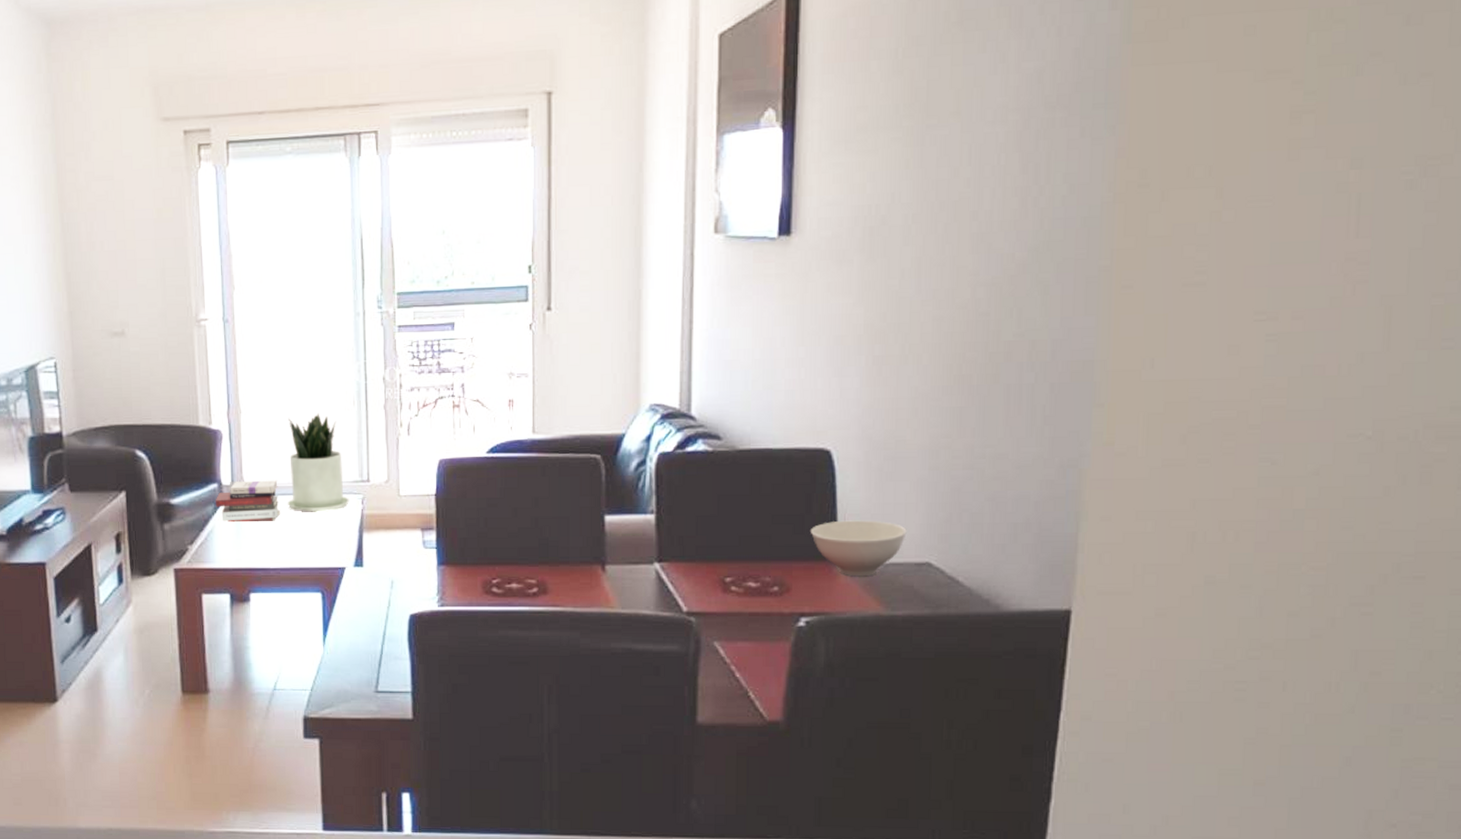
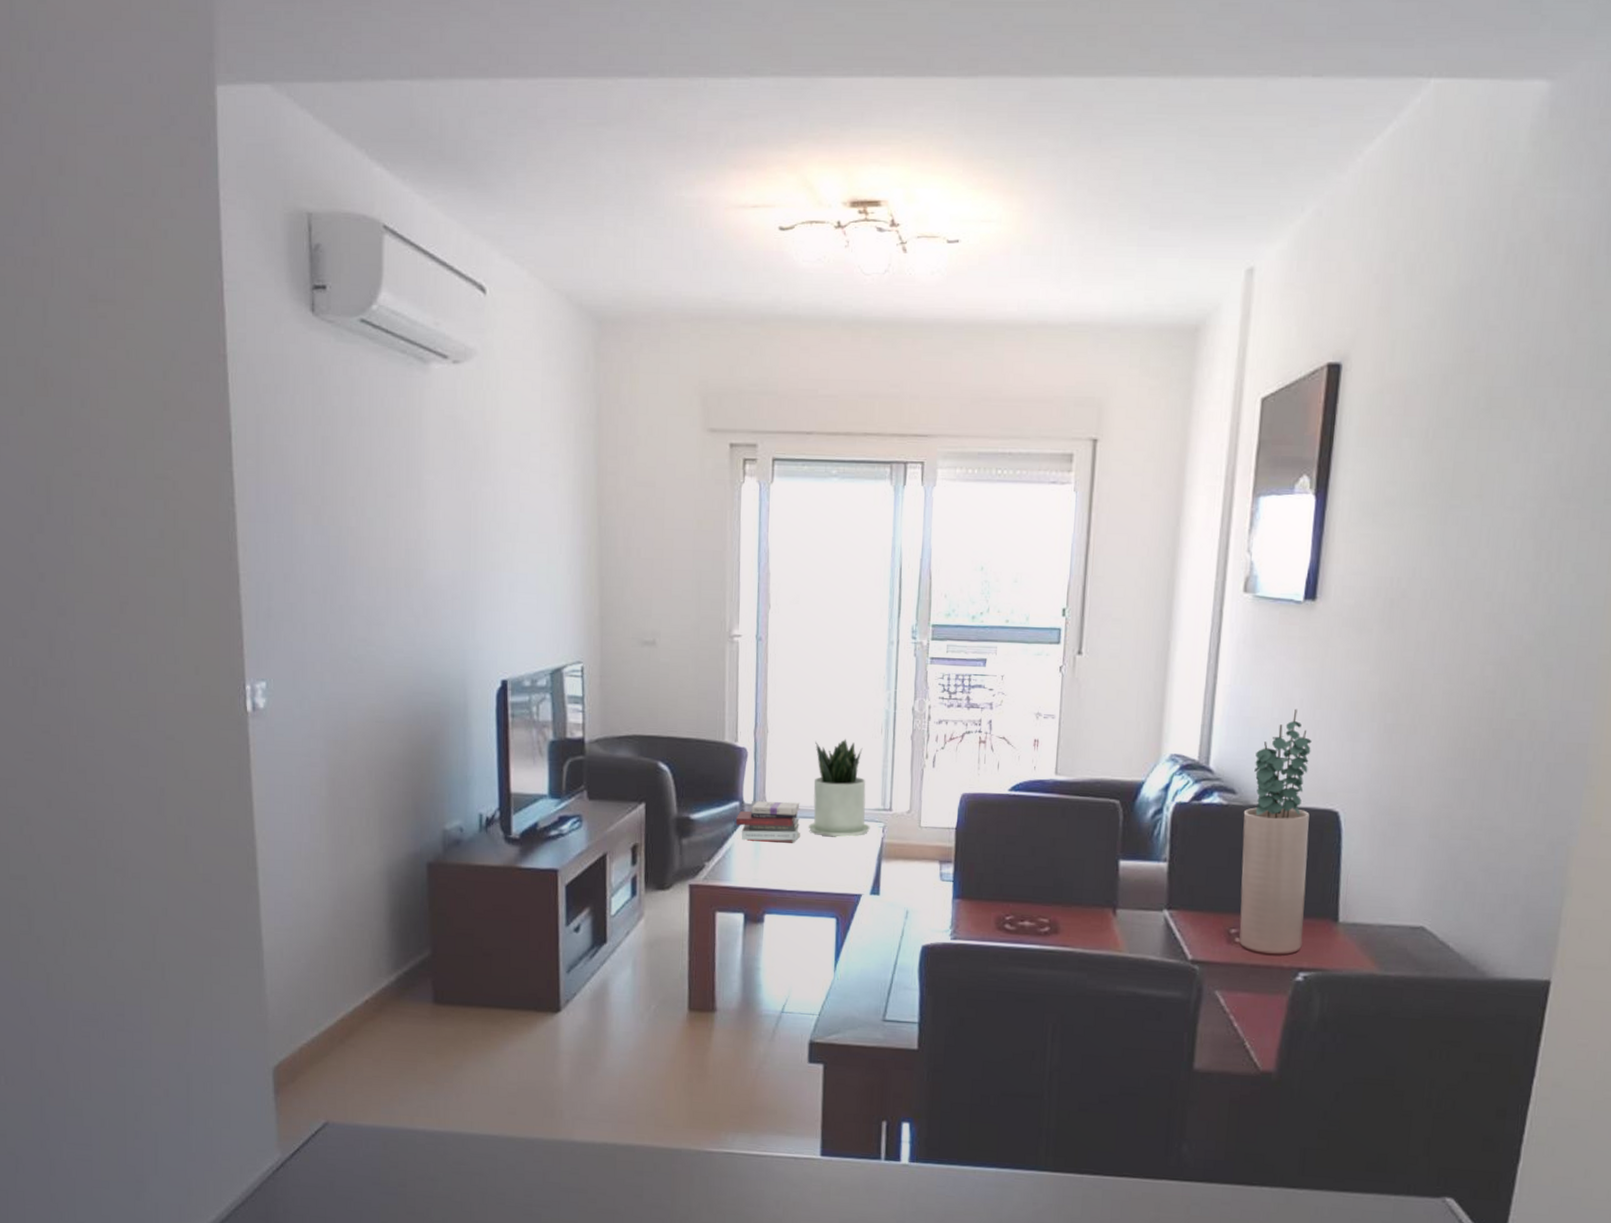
vase: none [730,347,802,603] -> present [1239,708,1312,957]
bowl: present [810,520,907,577] -> none [1313,880,1405,937]

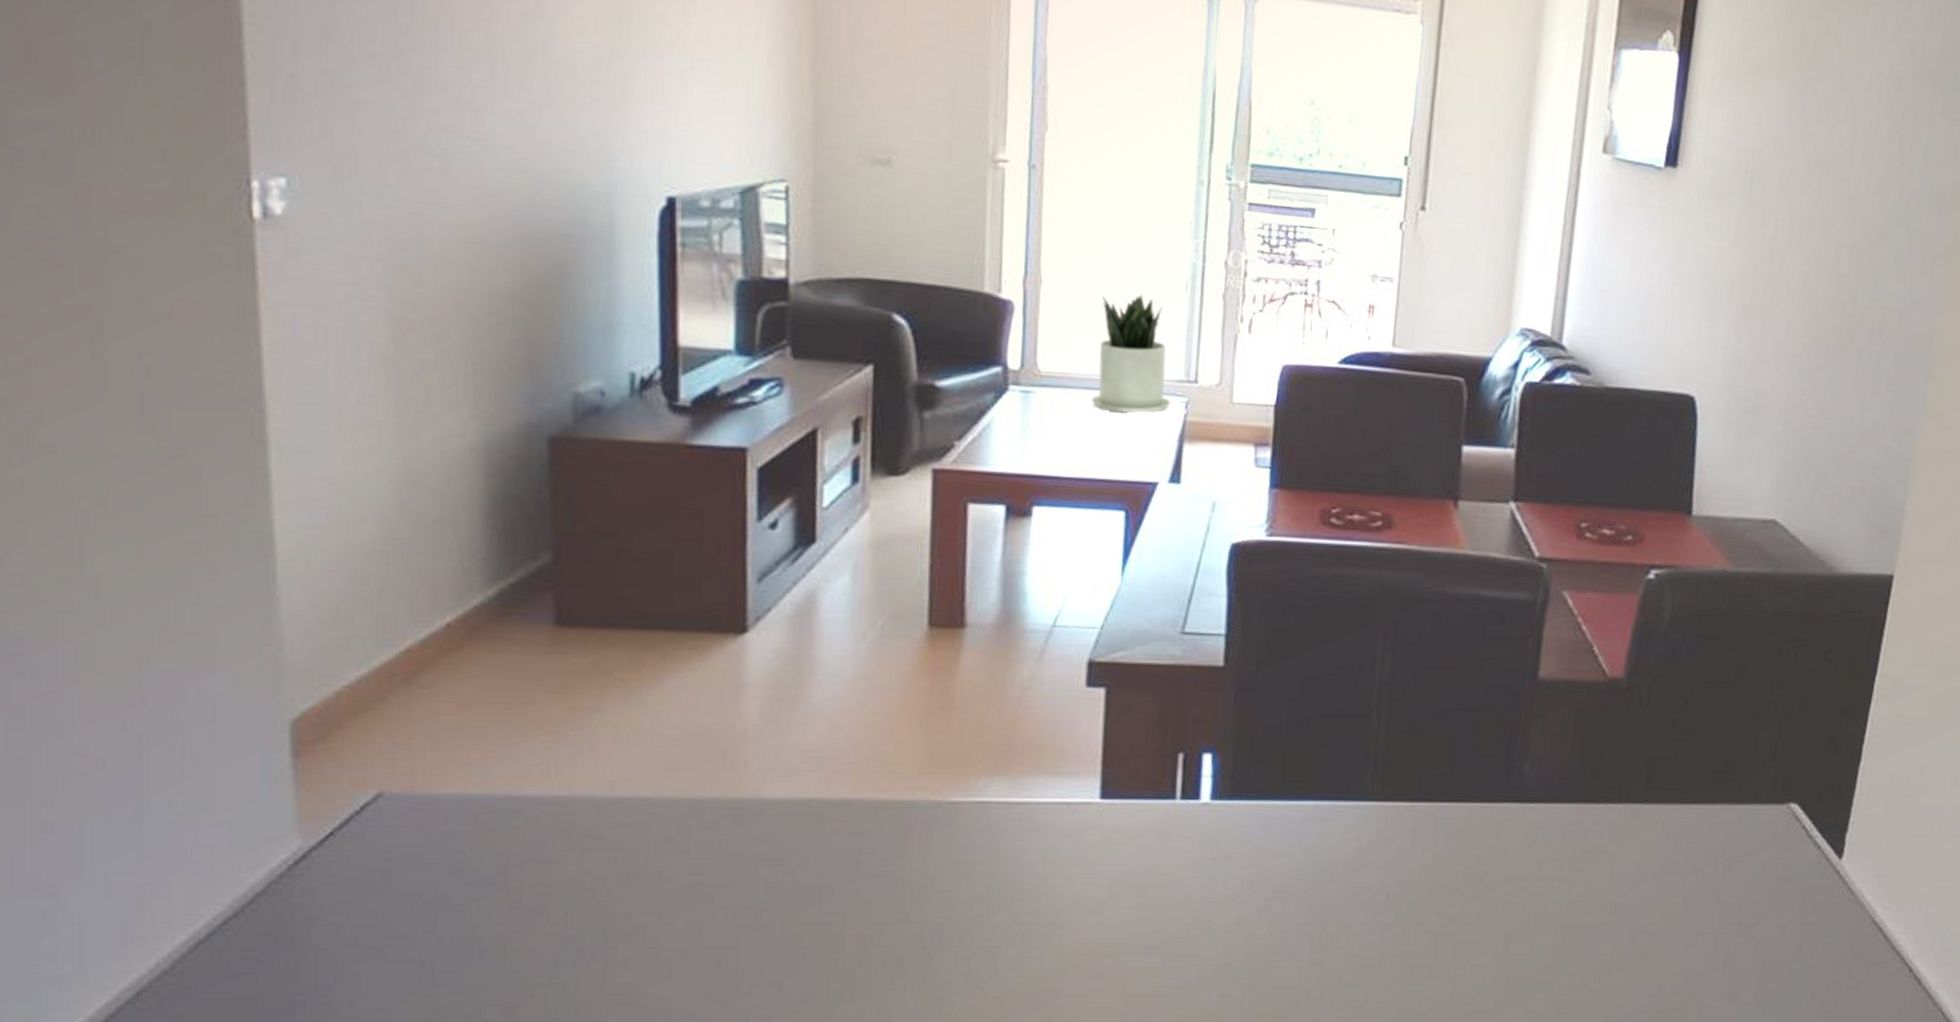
books: present [735,801,800,843] -> none [996,367,1082,420]
vase: present [1239,708,1312,957] -> none [1590,283,1669,553]

